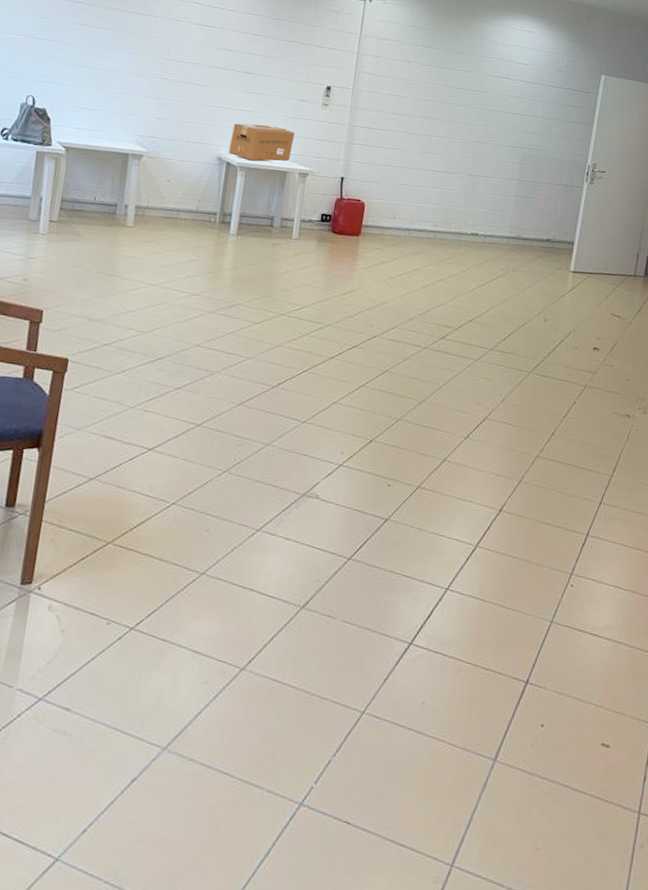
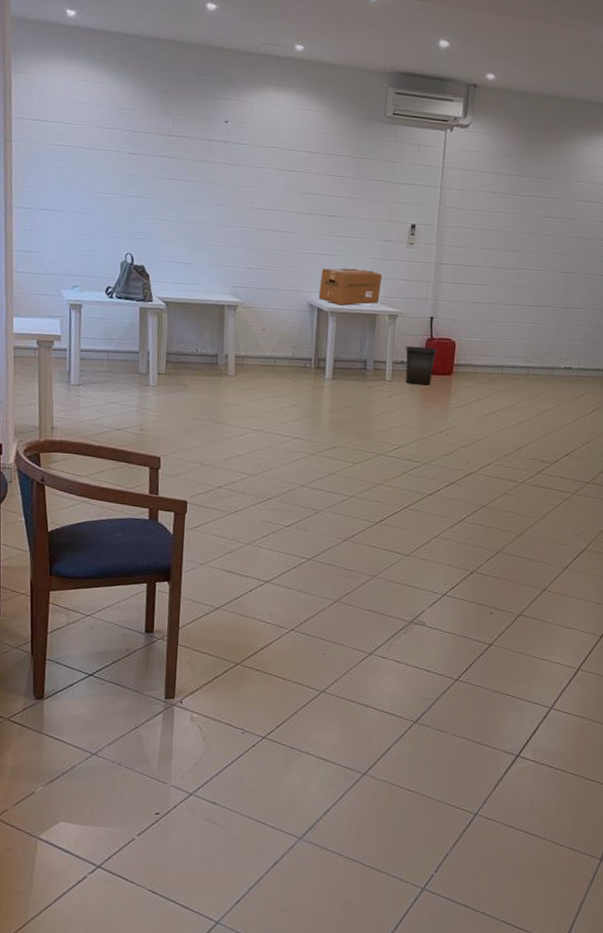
waste bin: none [313,204,346,246] -> present [405,345,437,386]

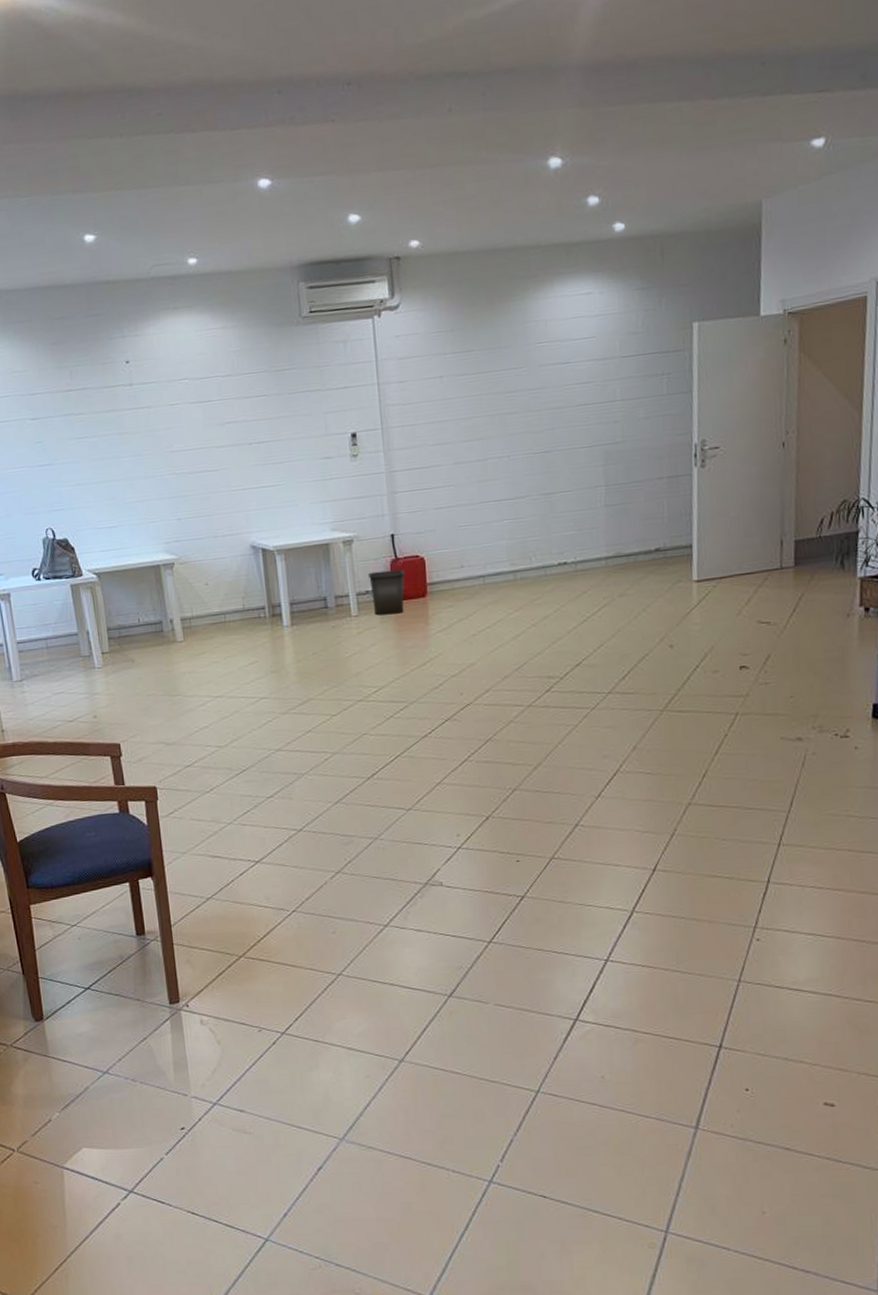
box: present [318,268,382,306] -> none [259,495,329,541]

